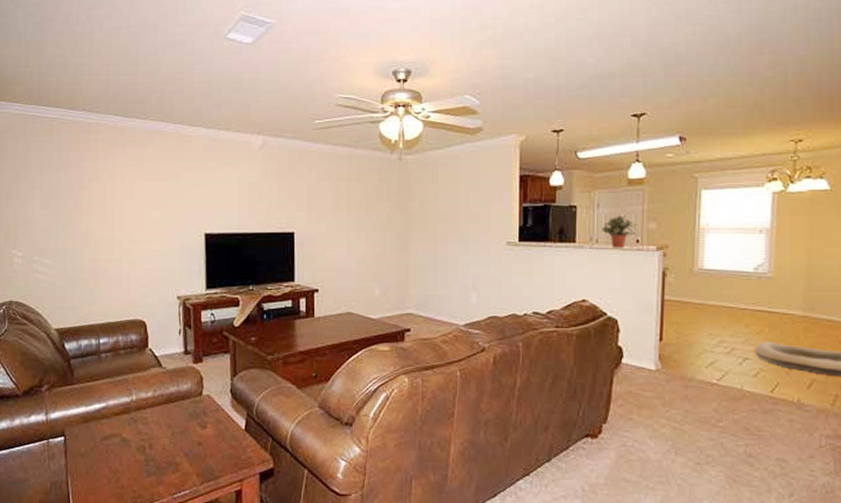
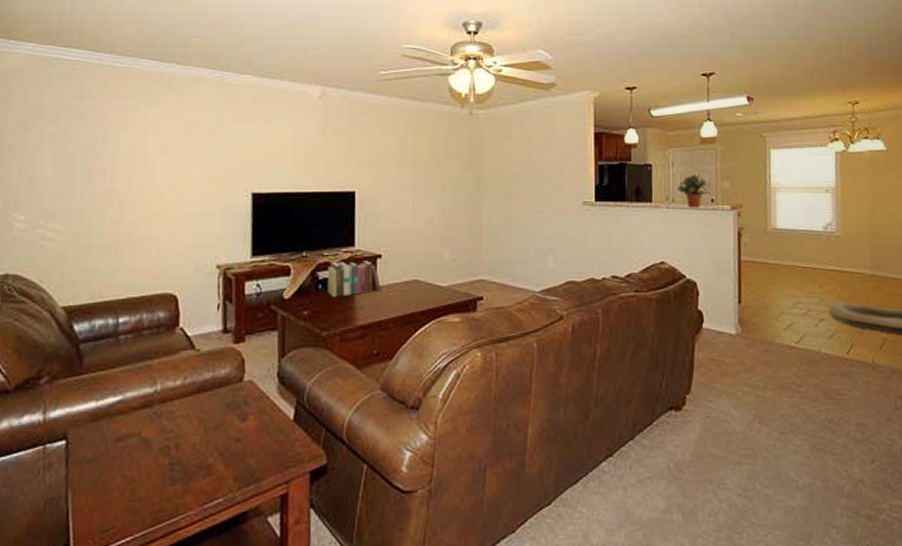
books: none [271,294,318,327] -> present [327,261,381,298]

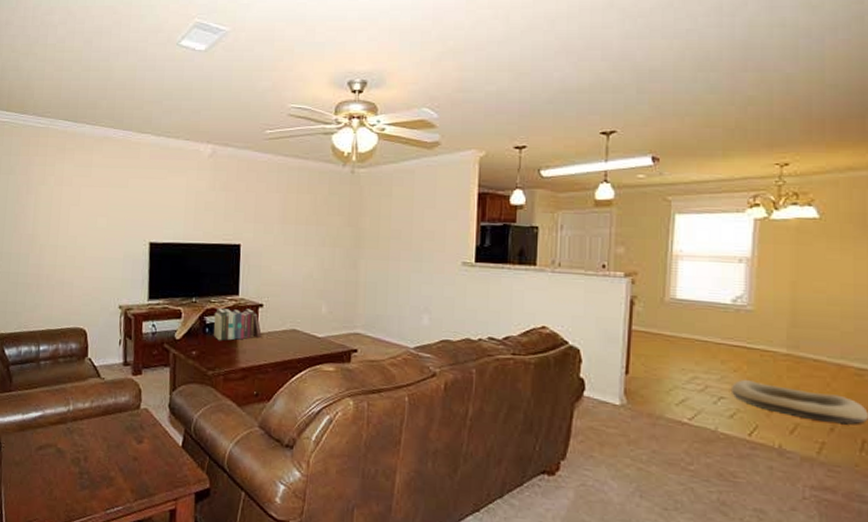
potted plant: present [678,174,712,208] -> none [565,238,605,273]

